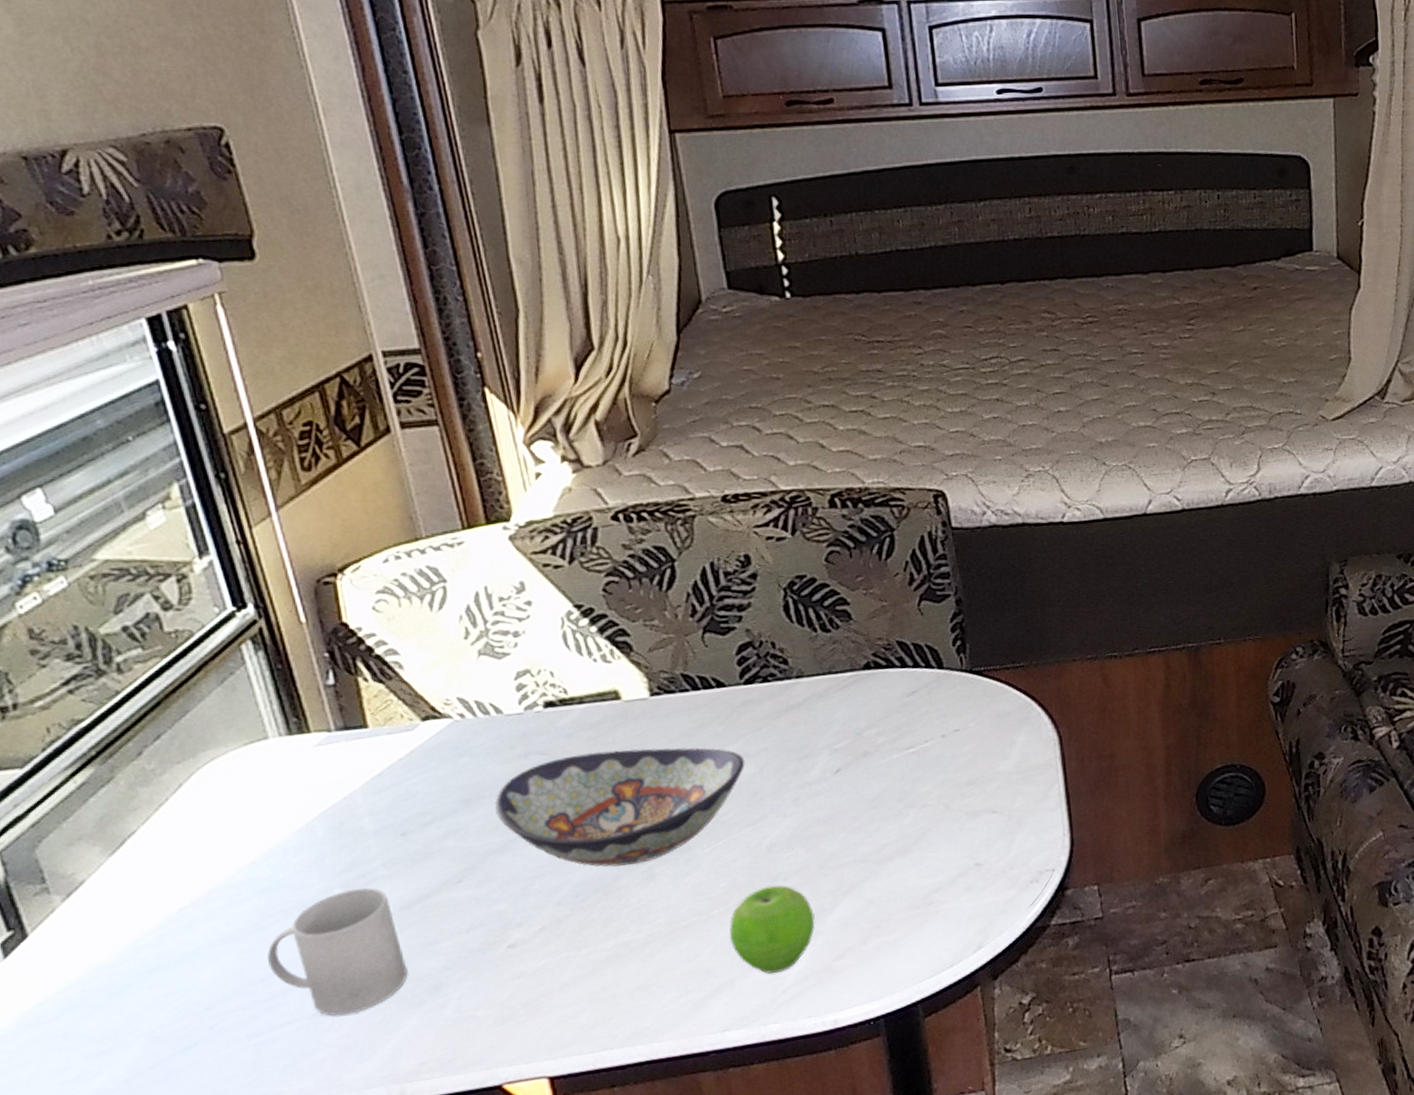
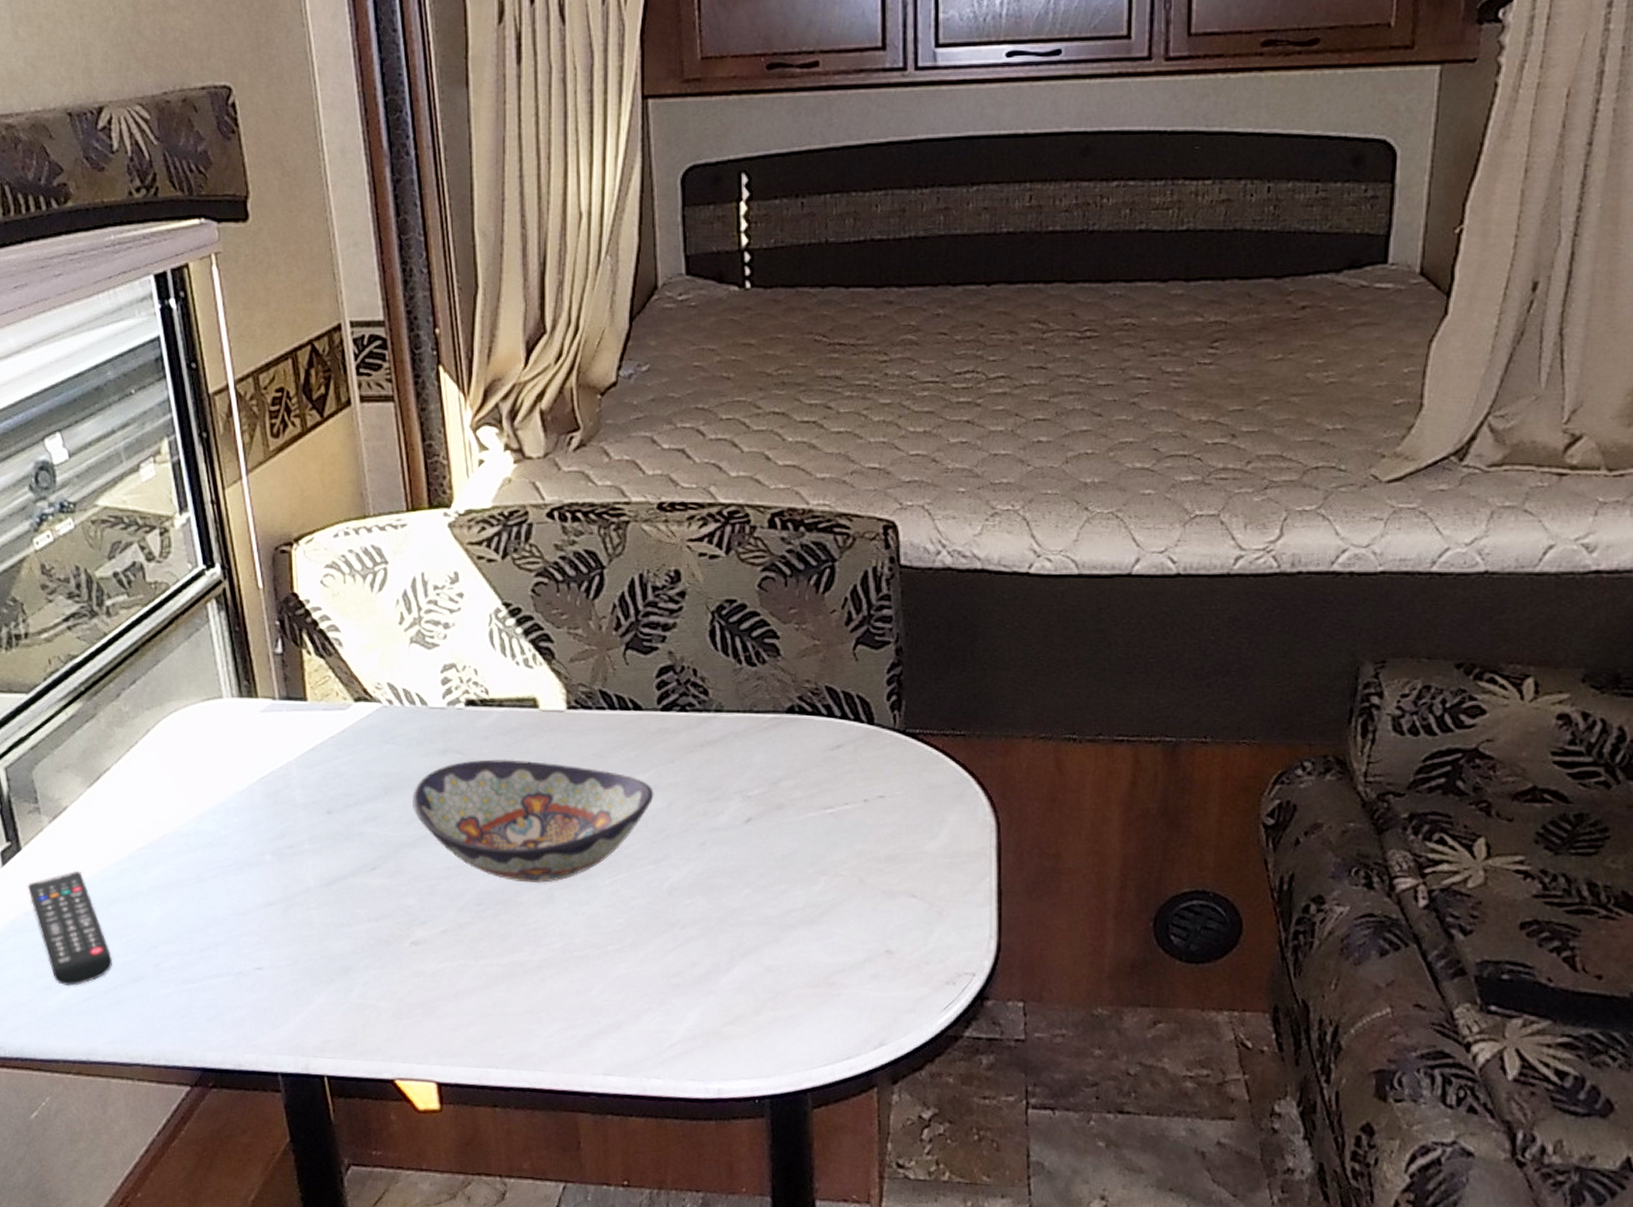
remote control: none [39,946,157,1072] -> present [27,870,112,987]
mug: present [267,887,408,1016] -> none [206,857,321,979]
fruit: present [729,885,815,974] -> none [621,931,709,1026]

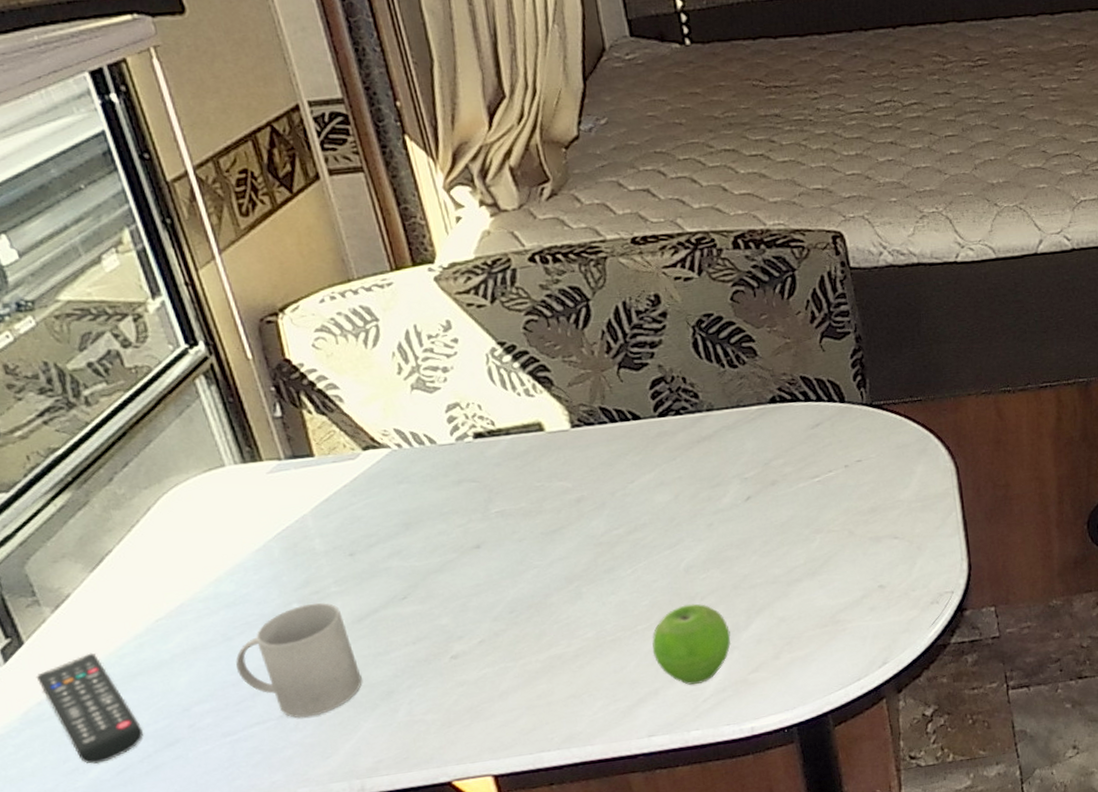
mug: none [206,857,321,979] -> present [236,603,362,718]
decorative bowl: present [412,758,654,884] -> none [433,476,662,586]
fruit: none [621,931,709,1026] -> present [652,604,731,685]

